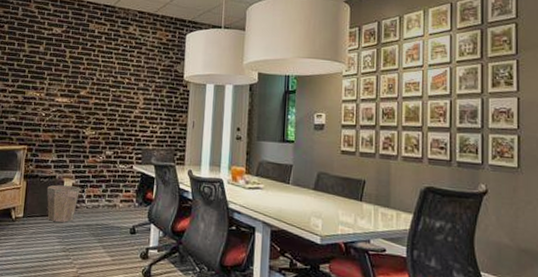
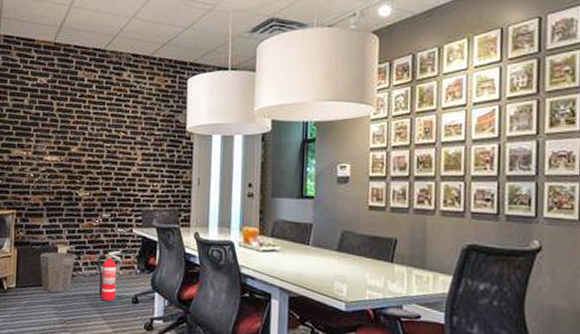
fire extinguisher: none [99,185,122,232] -> present [97,251,121,302]

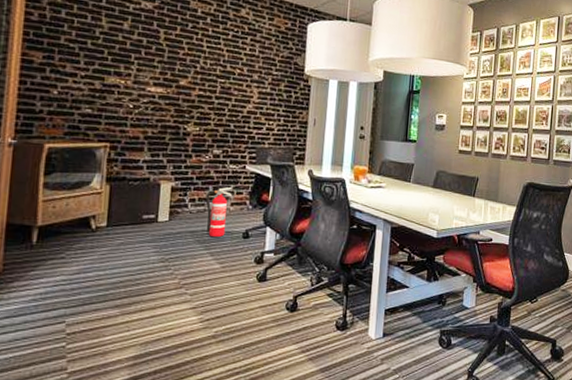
waste bin: present [39,252,76,292] -> none [137,188,181,230]

